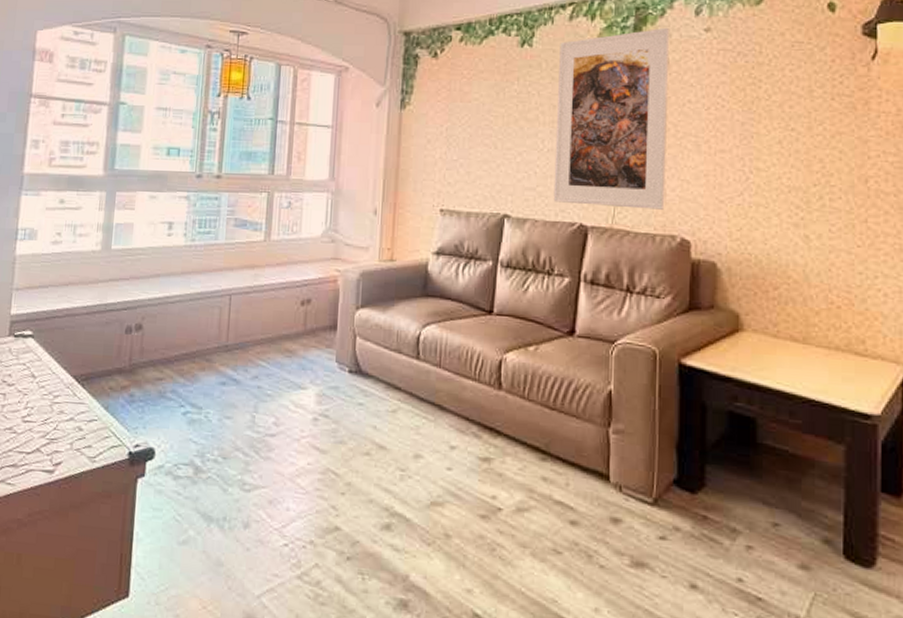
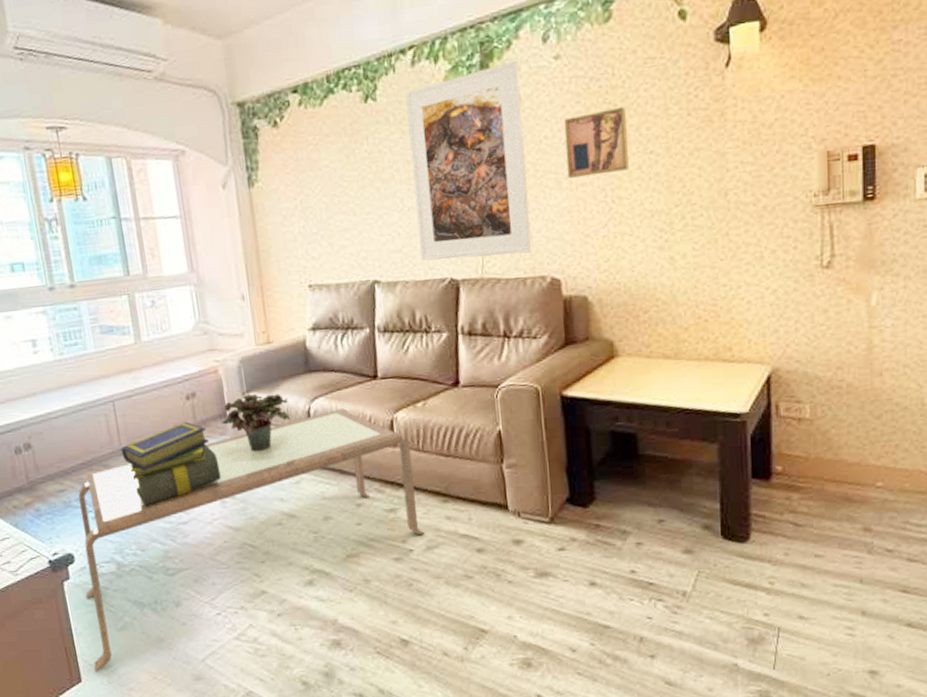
coffee table: none [145,339,516,588] -> present [78,408,424,671]
stack of books: none [226,327,320,411] -> present [121,421,221,506]
potted plant: none [330,309,400,372] -> present [221,393,291,452]
wall art: none [707,82,771,144] -> present [563,106,629,178]

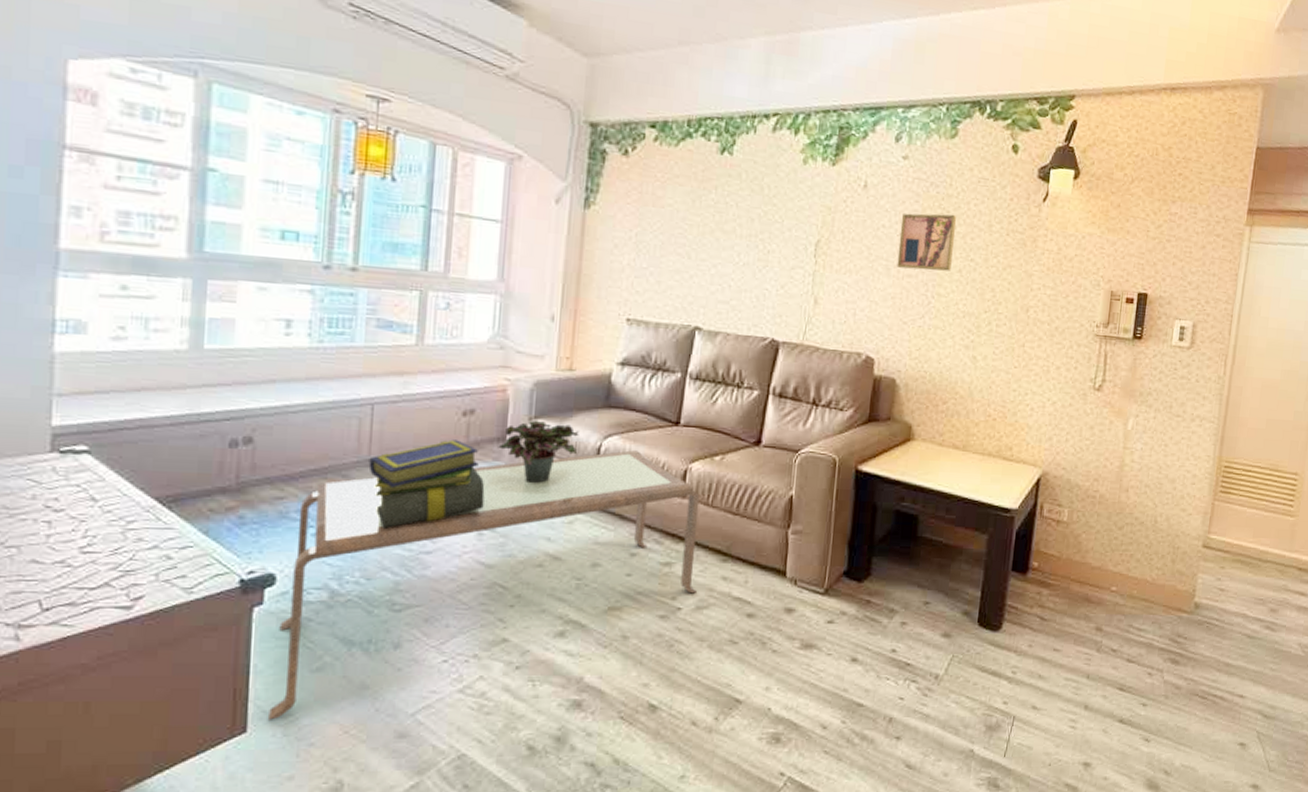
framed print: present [405,60,532,261] -> none [746,150,871,328]

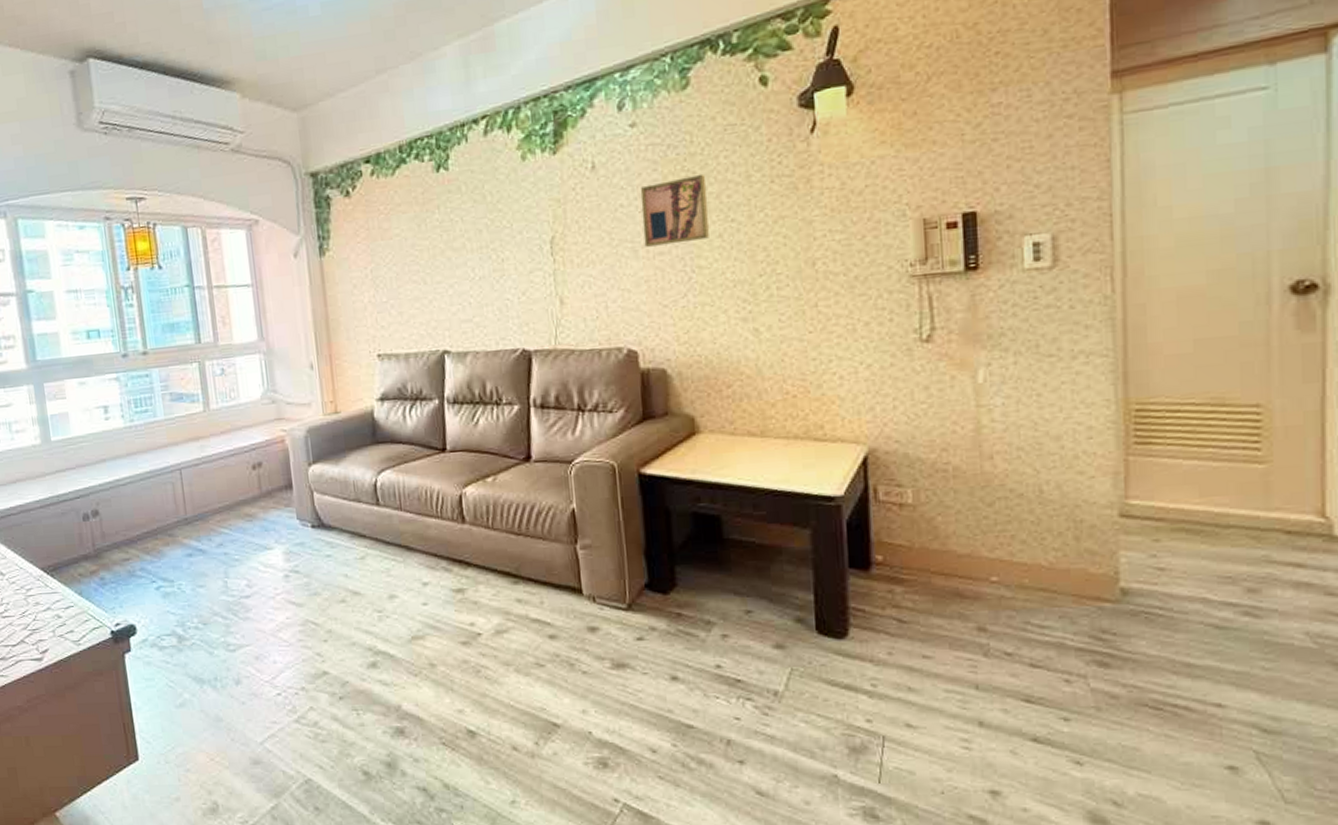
coffee table: present [269,450,700,720] -> none [142,482,493,750]
stack of books: present [368,439,485,529] -> none [186,492,285,578]
potted plant: present [498,420,579,484] -> none [287,464,357,525]

